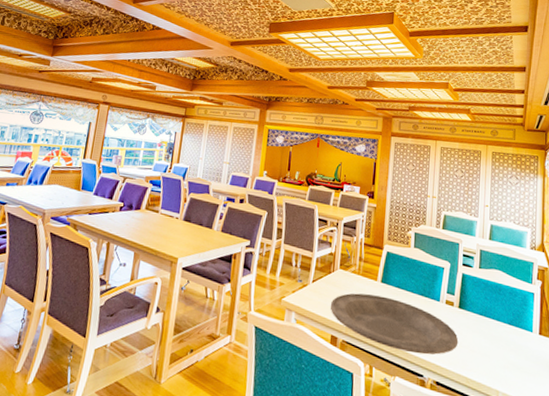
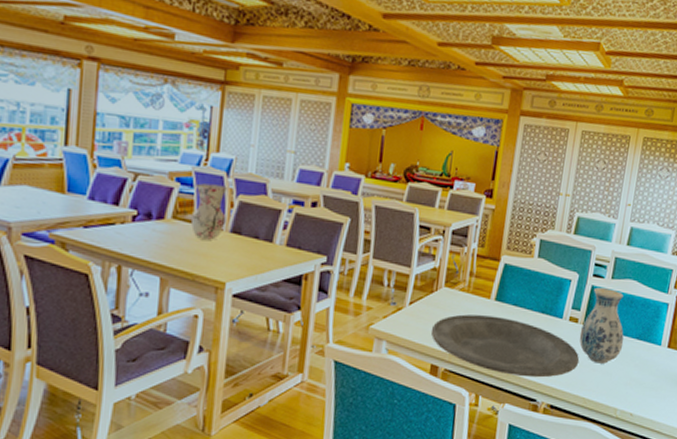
vase: none [157,184,183,227] -> present [190,183,227,241]
vase: none [456,276,497,346] -> present [579,288,624,364]

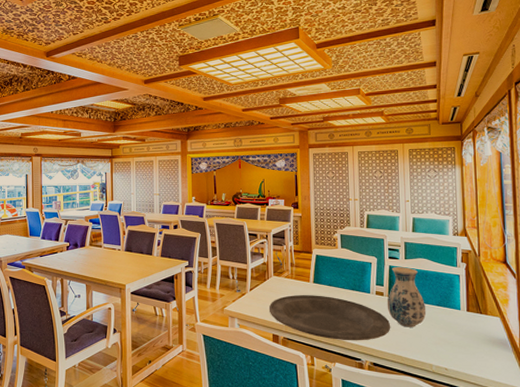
vase: present [190,183,227,241] -> none [100,221,122,258]

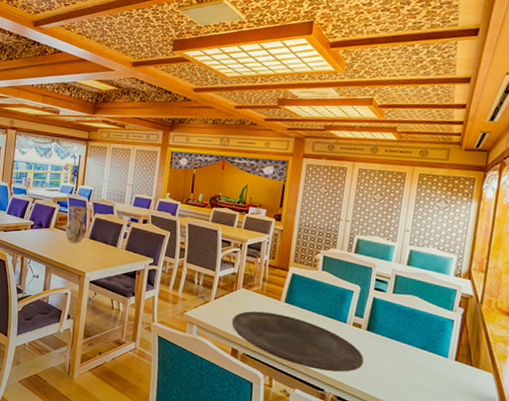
vase: none [100,221,122,258] -> present [65,205,88,244]
vase: present [387,267,427,327] -> none [363,300,408,368]

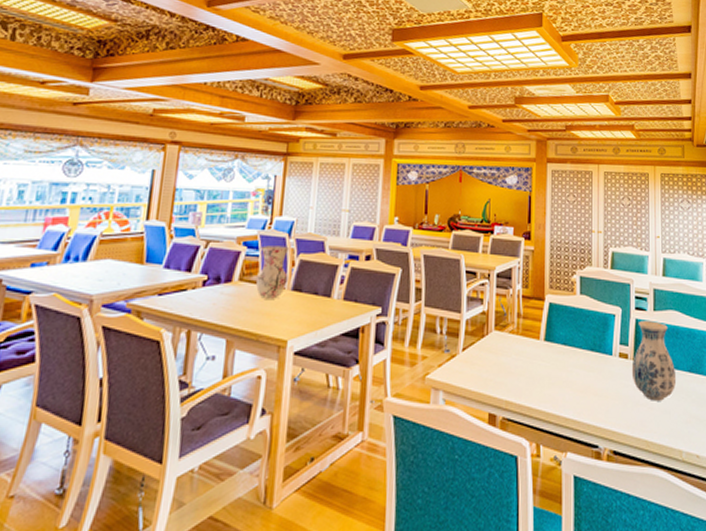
dish: present [231,311,364,373] -> none [485,357,636,421]
vase: none [363,300,408,368] -> present [631,321,677,401]

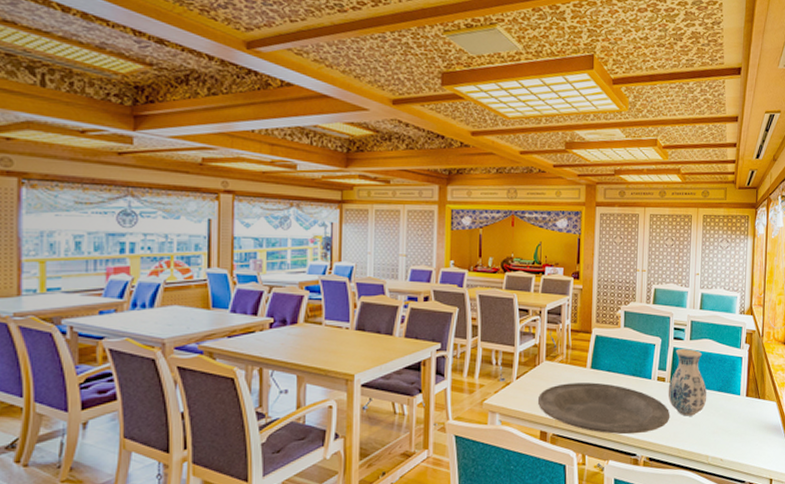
vase: present [255,245,289,301] -> none [320,289,351,340]
dish: none [485,357,636,421] -> present [537,382,670,435]

